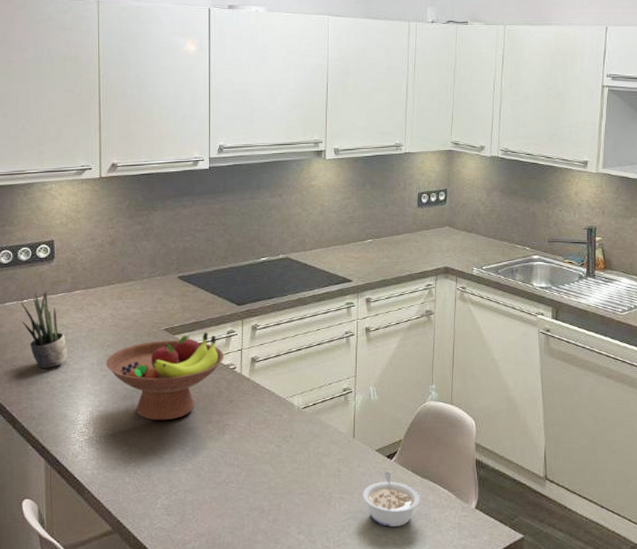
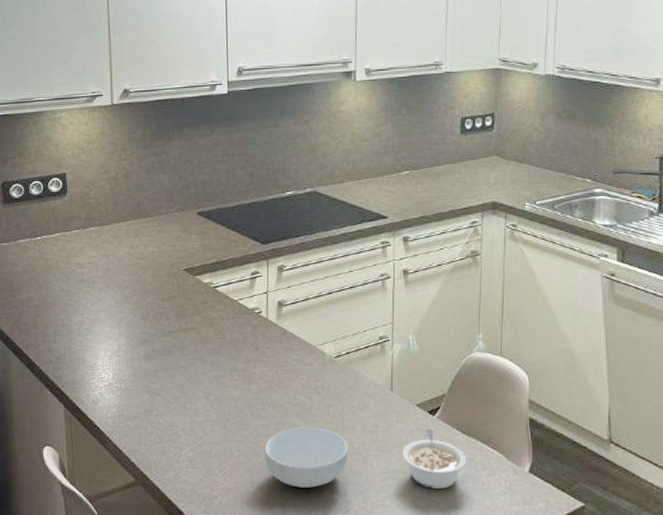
potted plant: present [20,290,67,368] -> none [33,226,84,310]
fruit bowl: present [106,332,224,421] -> none [123,273,249,368]
cereal bowl: none [236,473,314,530] -> present [264,427,349,488]

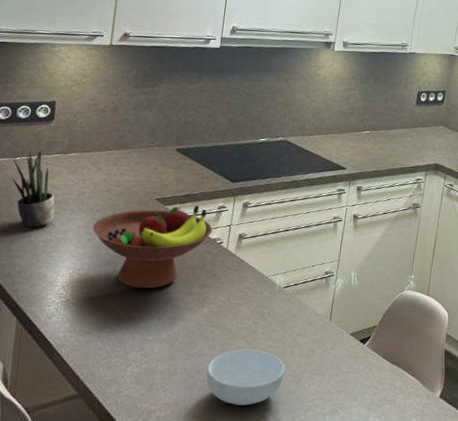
potted plant: none [33,226,84,310] -> present [12,149,55,227]
fruit bowl: none [123,273,249,368] -> present [92,205,213,289]
legume: present [402,429,467,490] -> none [332,356,388,411]

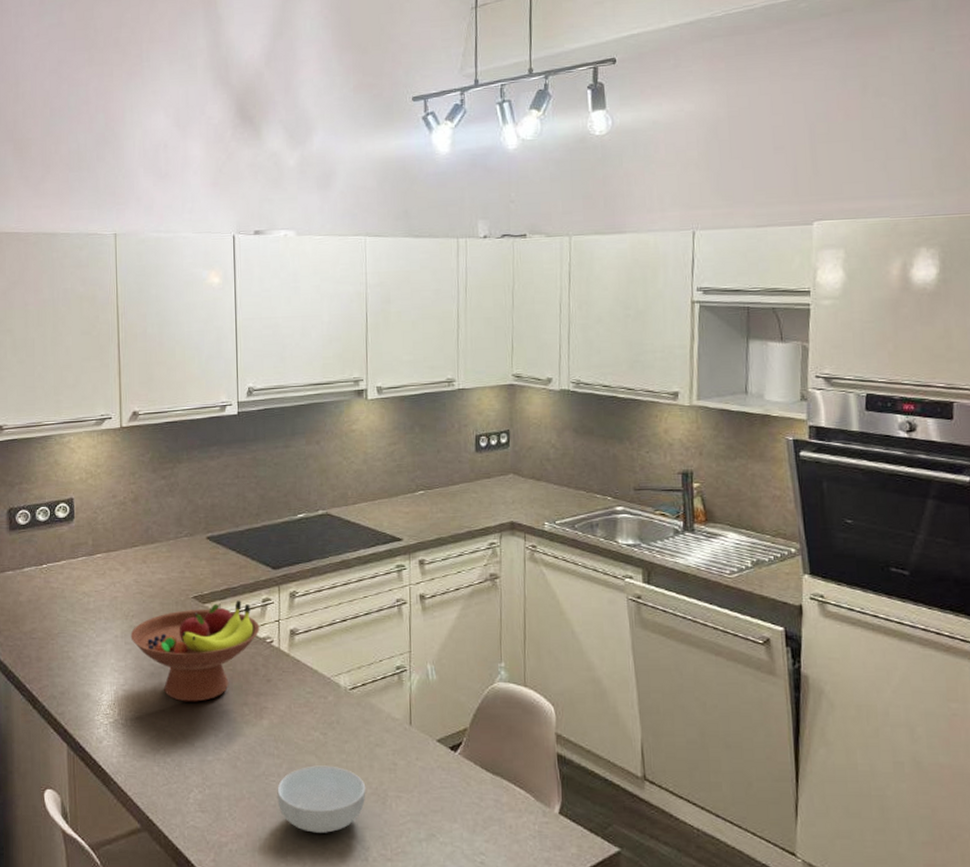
potted plant: present [12,149,55,227] -> none [39,554,89,641]

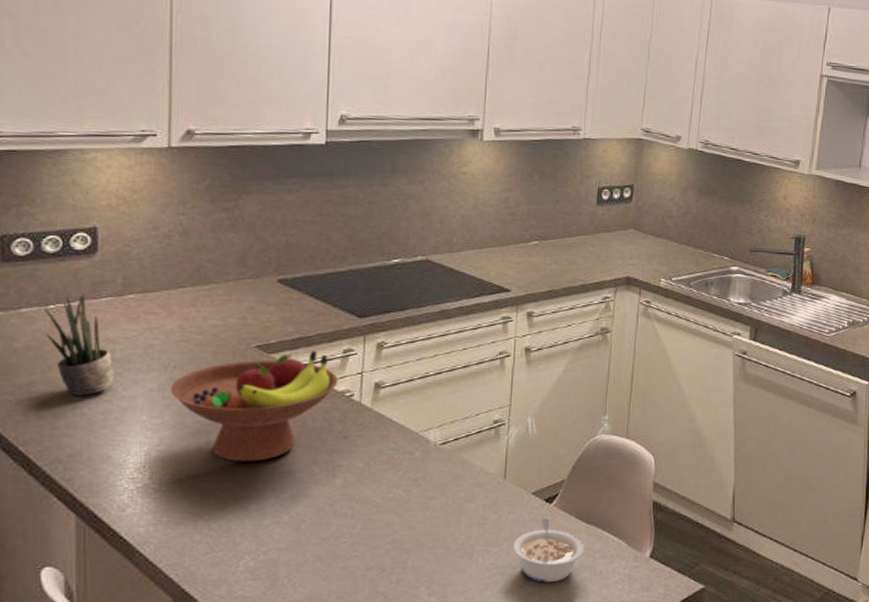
potted plant: none [39,554,89,641] -> present [43,293,114,396]
cereal bowl: present [277,765,366,833] -> none [347,523,451,593]
legume: none [423,767,492,834] -> present [513,518,585,583]

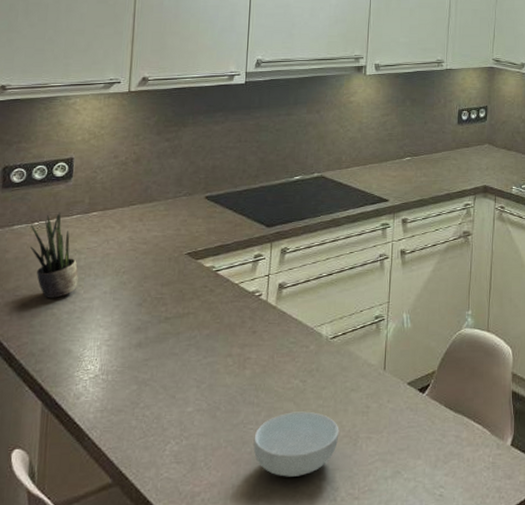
fruit bowl: present [170,351,338,462] -> none [119,256,250,355]
cereal bowl: none [347,523,451,593] -> present [253,411,339,477]
legume: present [513,518,585,583] -> none [392,407,453,470]

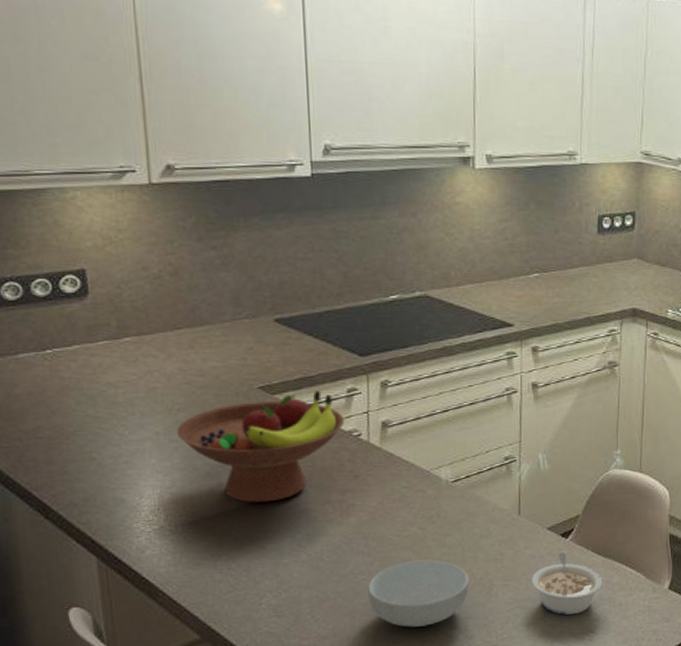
potted plant: present [30,212,78,298] -> none [40,337,119,440]
fruit bowl: none [119,256,250,355] -> present [176,391,345,503]
legume: none [392,407,453,470] -> present [532,552,603,615]

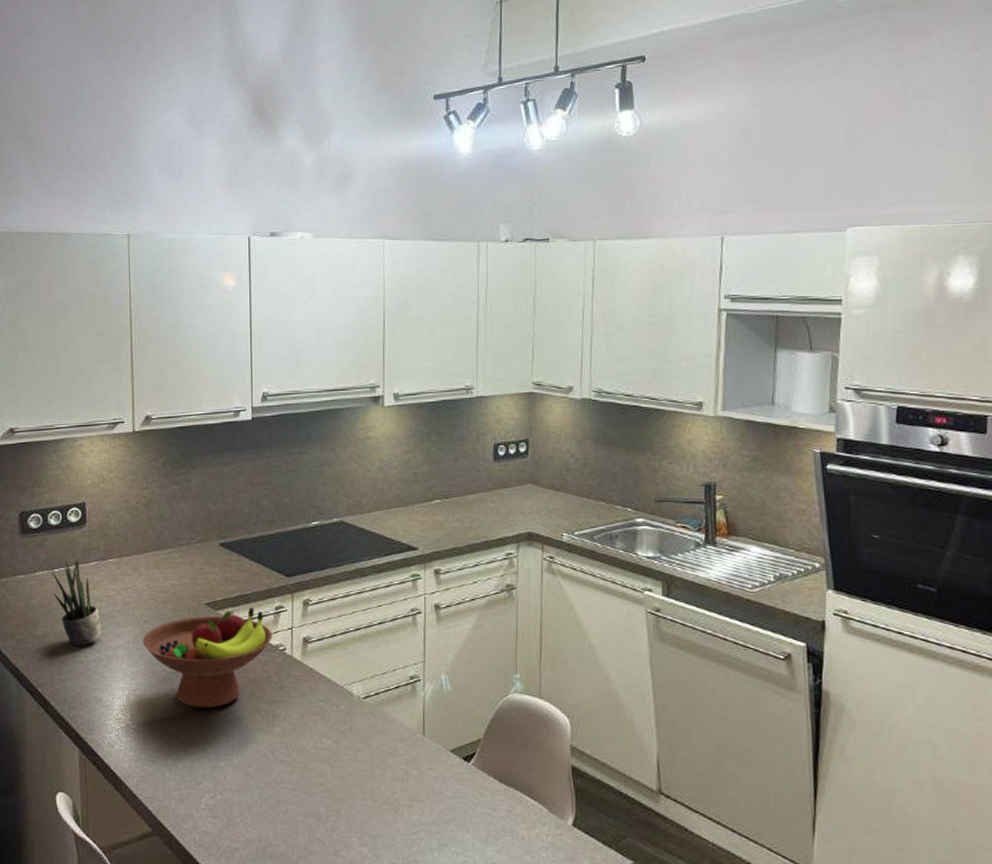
potted plant: none [40,337,119,440] -> present [51,558,101,646]
cereal bowl: present [368,560,470,627] -> none [288,773,378,841]
legume: present [532,552,603,615] -> none [436,777,505,844]

